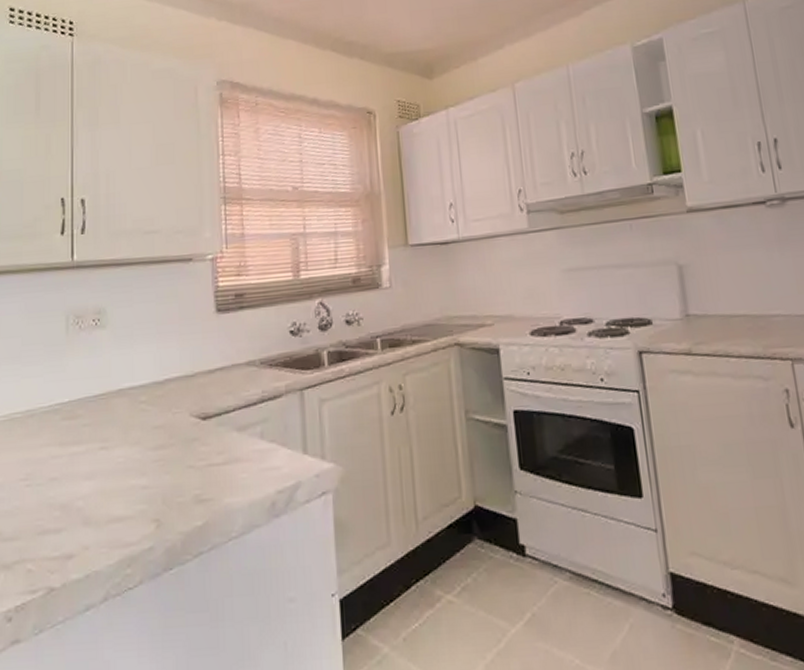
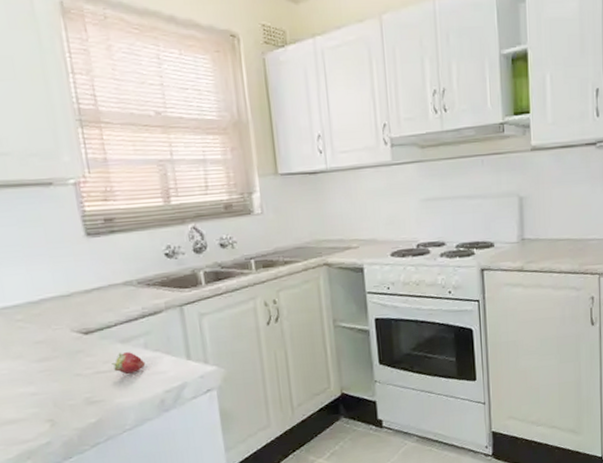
fruit: none [226,442,260,468] -> present [112,352,146,374]

